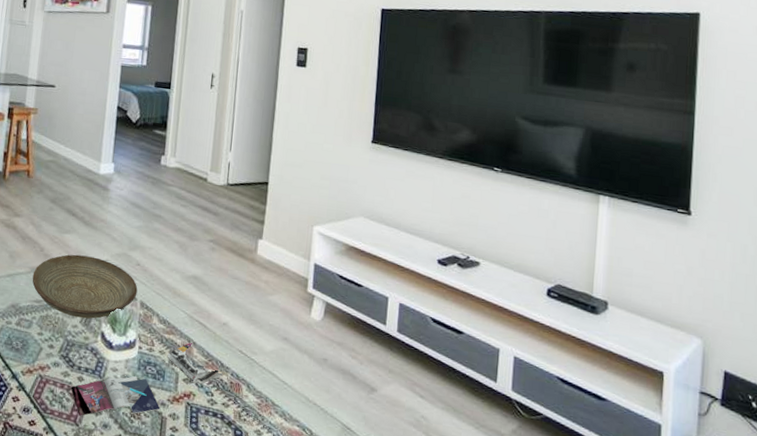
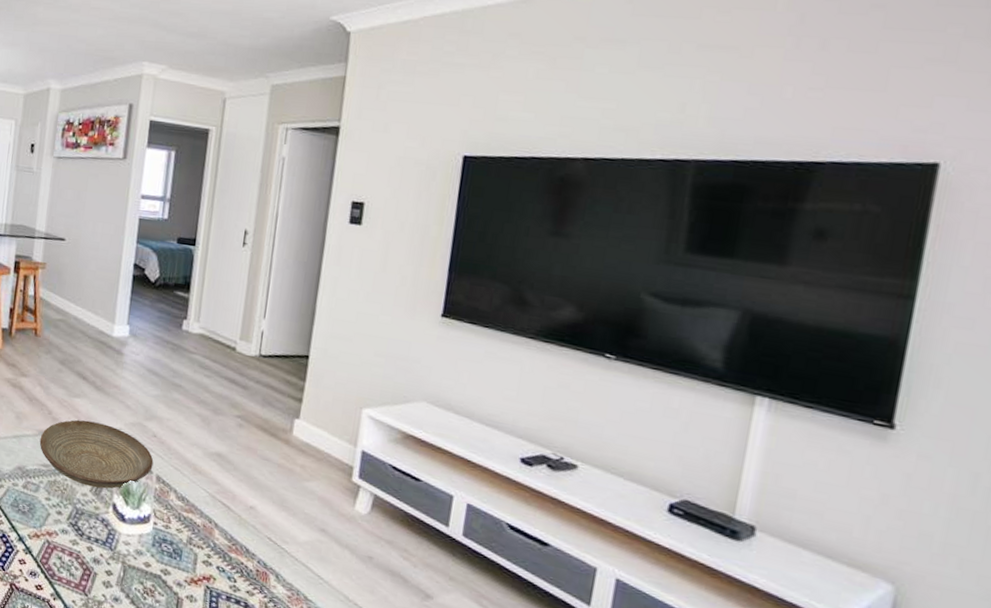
magazine: present [70,341,225,417] -> none [79,522,251,591]

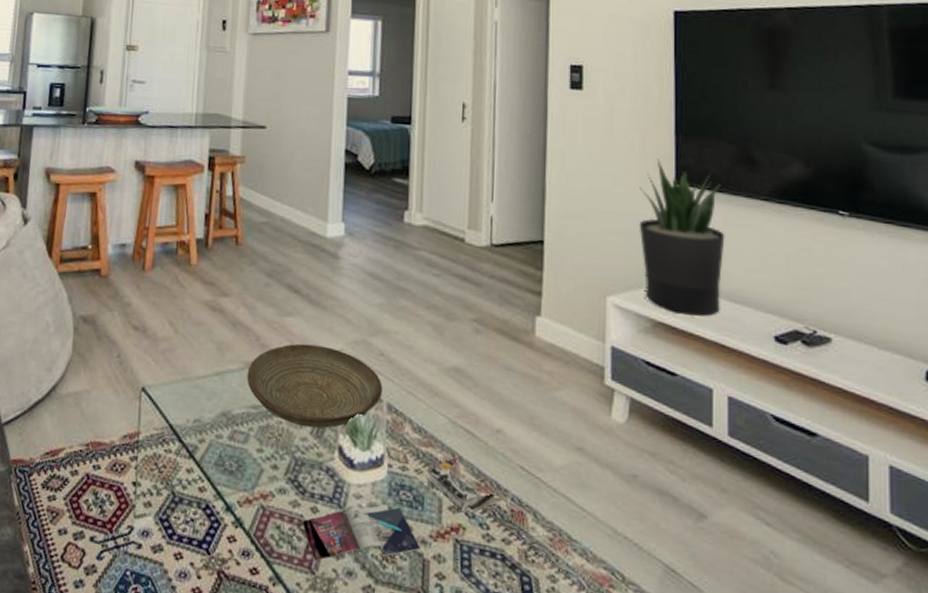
magazine: none [79,522,251,591] -> present [302,455,503,562]
planter: none [400,292,488,434] -> present [639,159,725,316]

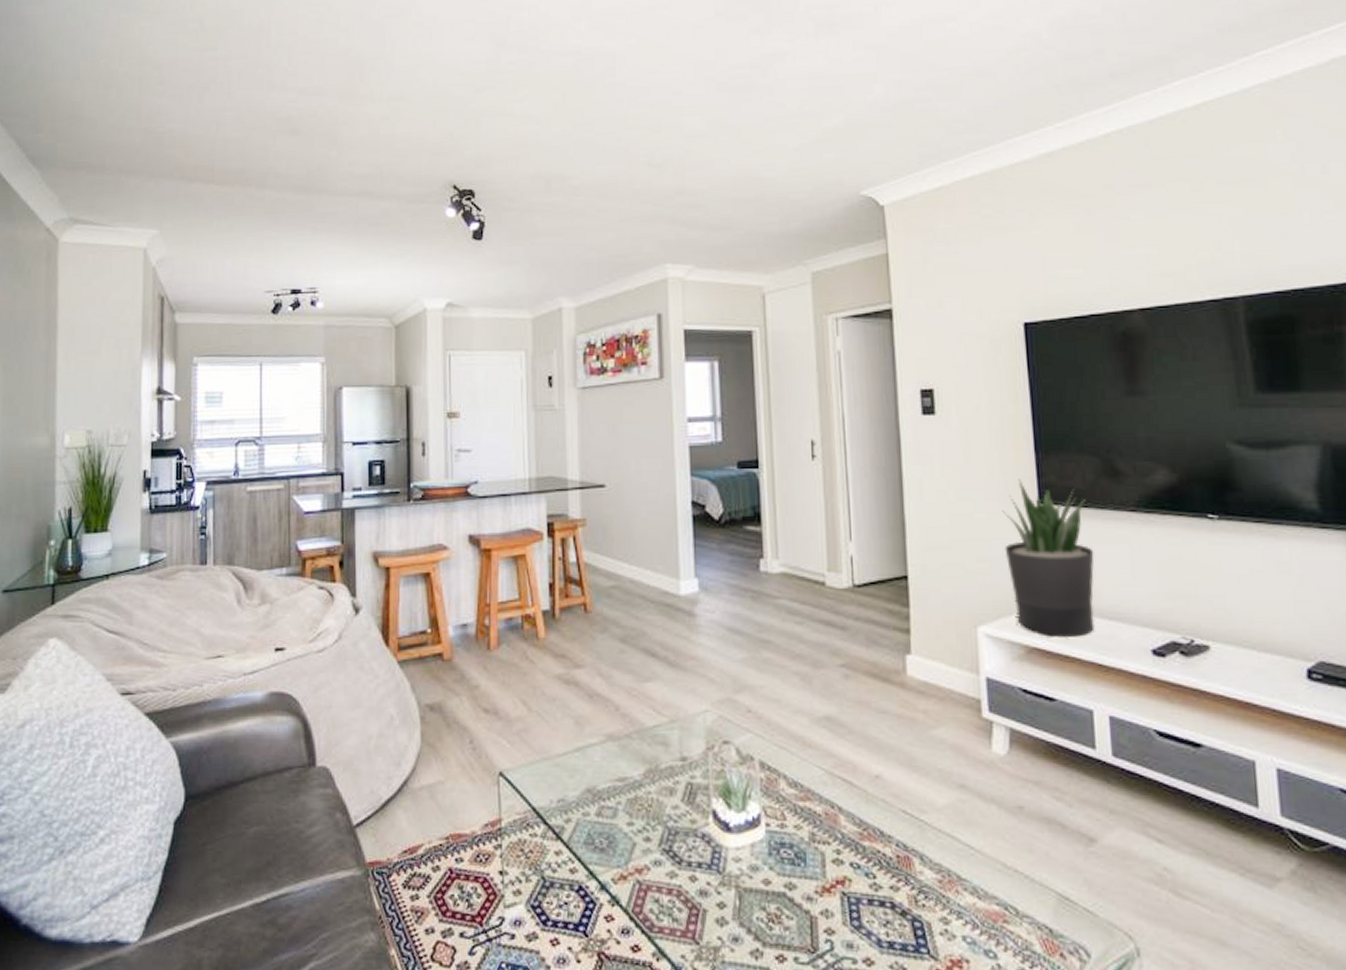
decorative bowl: present [246,343,383,429] -> none [609,709,753,795]
magazine: present [302,455,503,562] -> none [681,806,888,931]

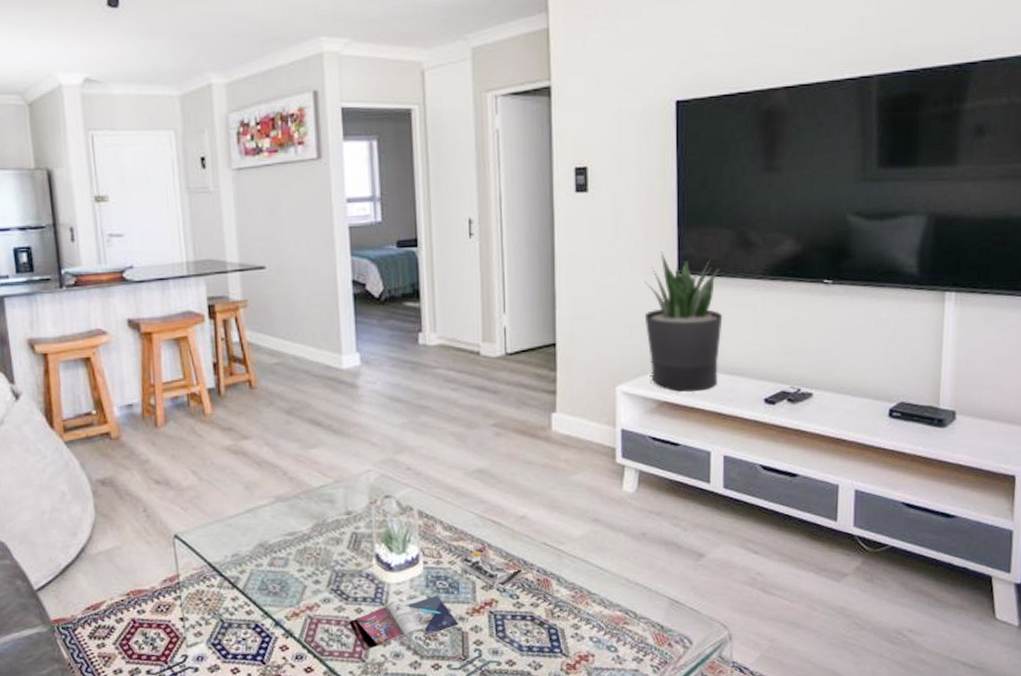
magazine: none [681,806,888,931] -> present [348,543,530,652]

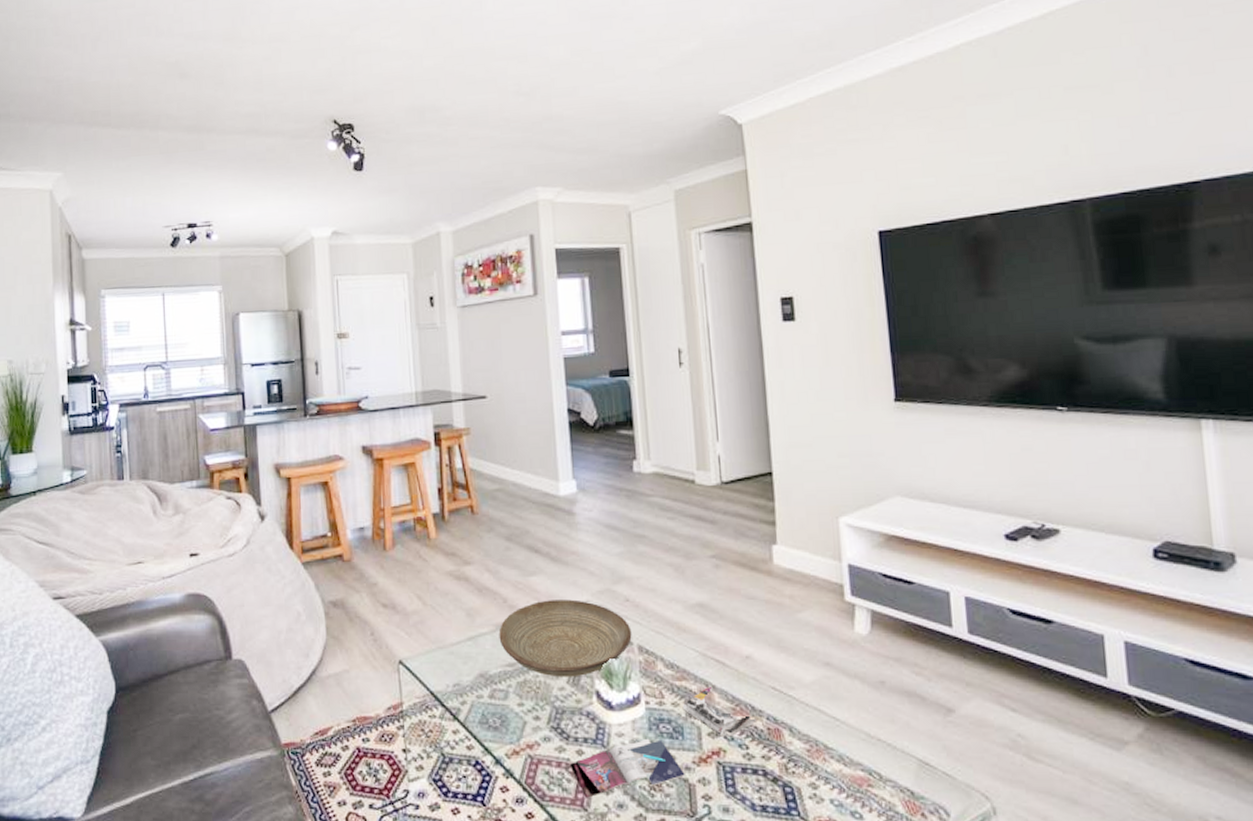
decorative bowl: none [278,470,412,544] -> present [499,599,632,677]
planter: present [644,252,723,392] -> none [860,379,950,525]

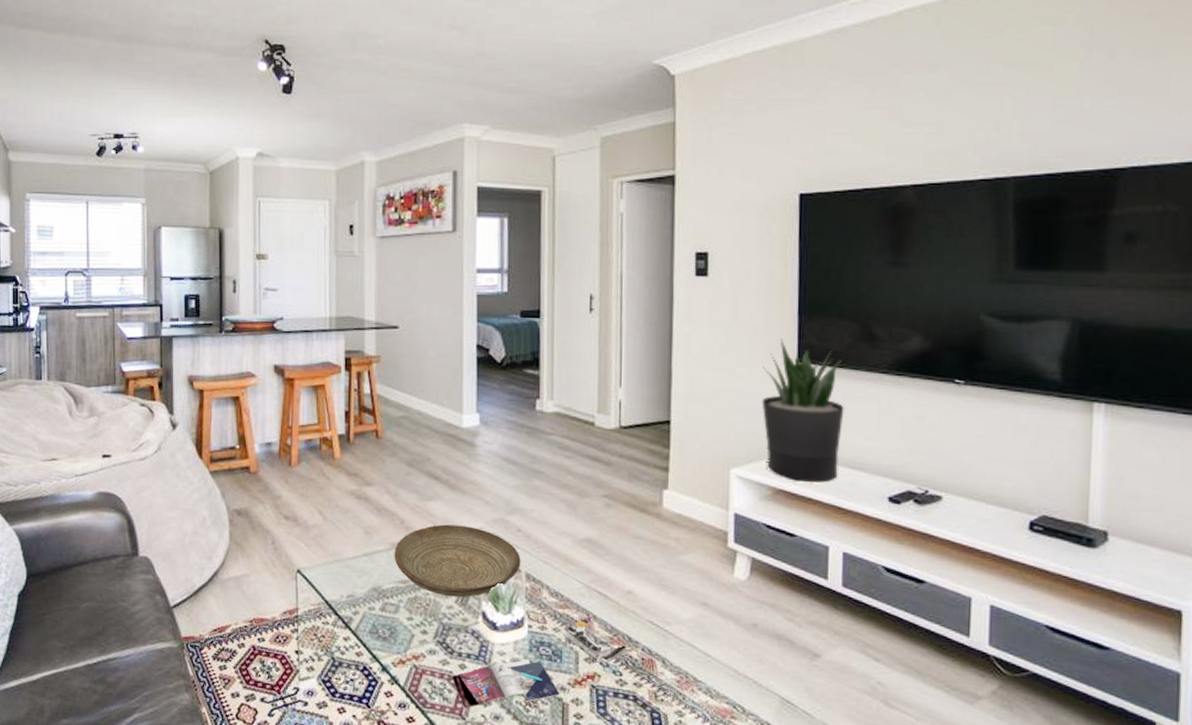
planter: none [860,379,950,525] -> present [761,339,845,482]

